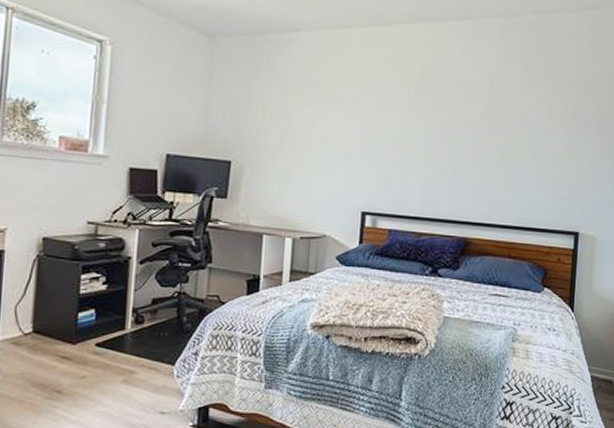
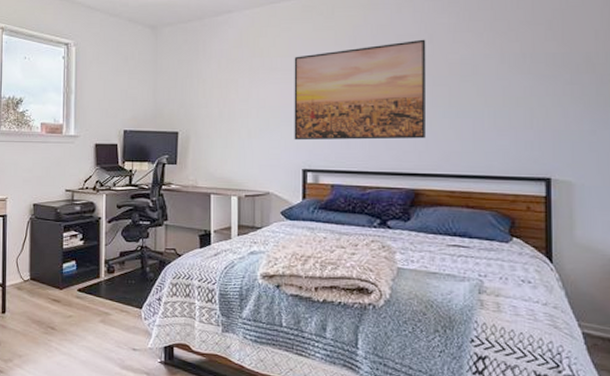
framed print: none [355,86,487,187] -> present [294,39,427,141]

